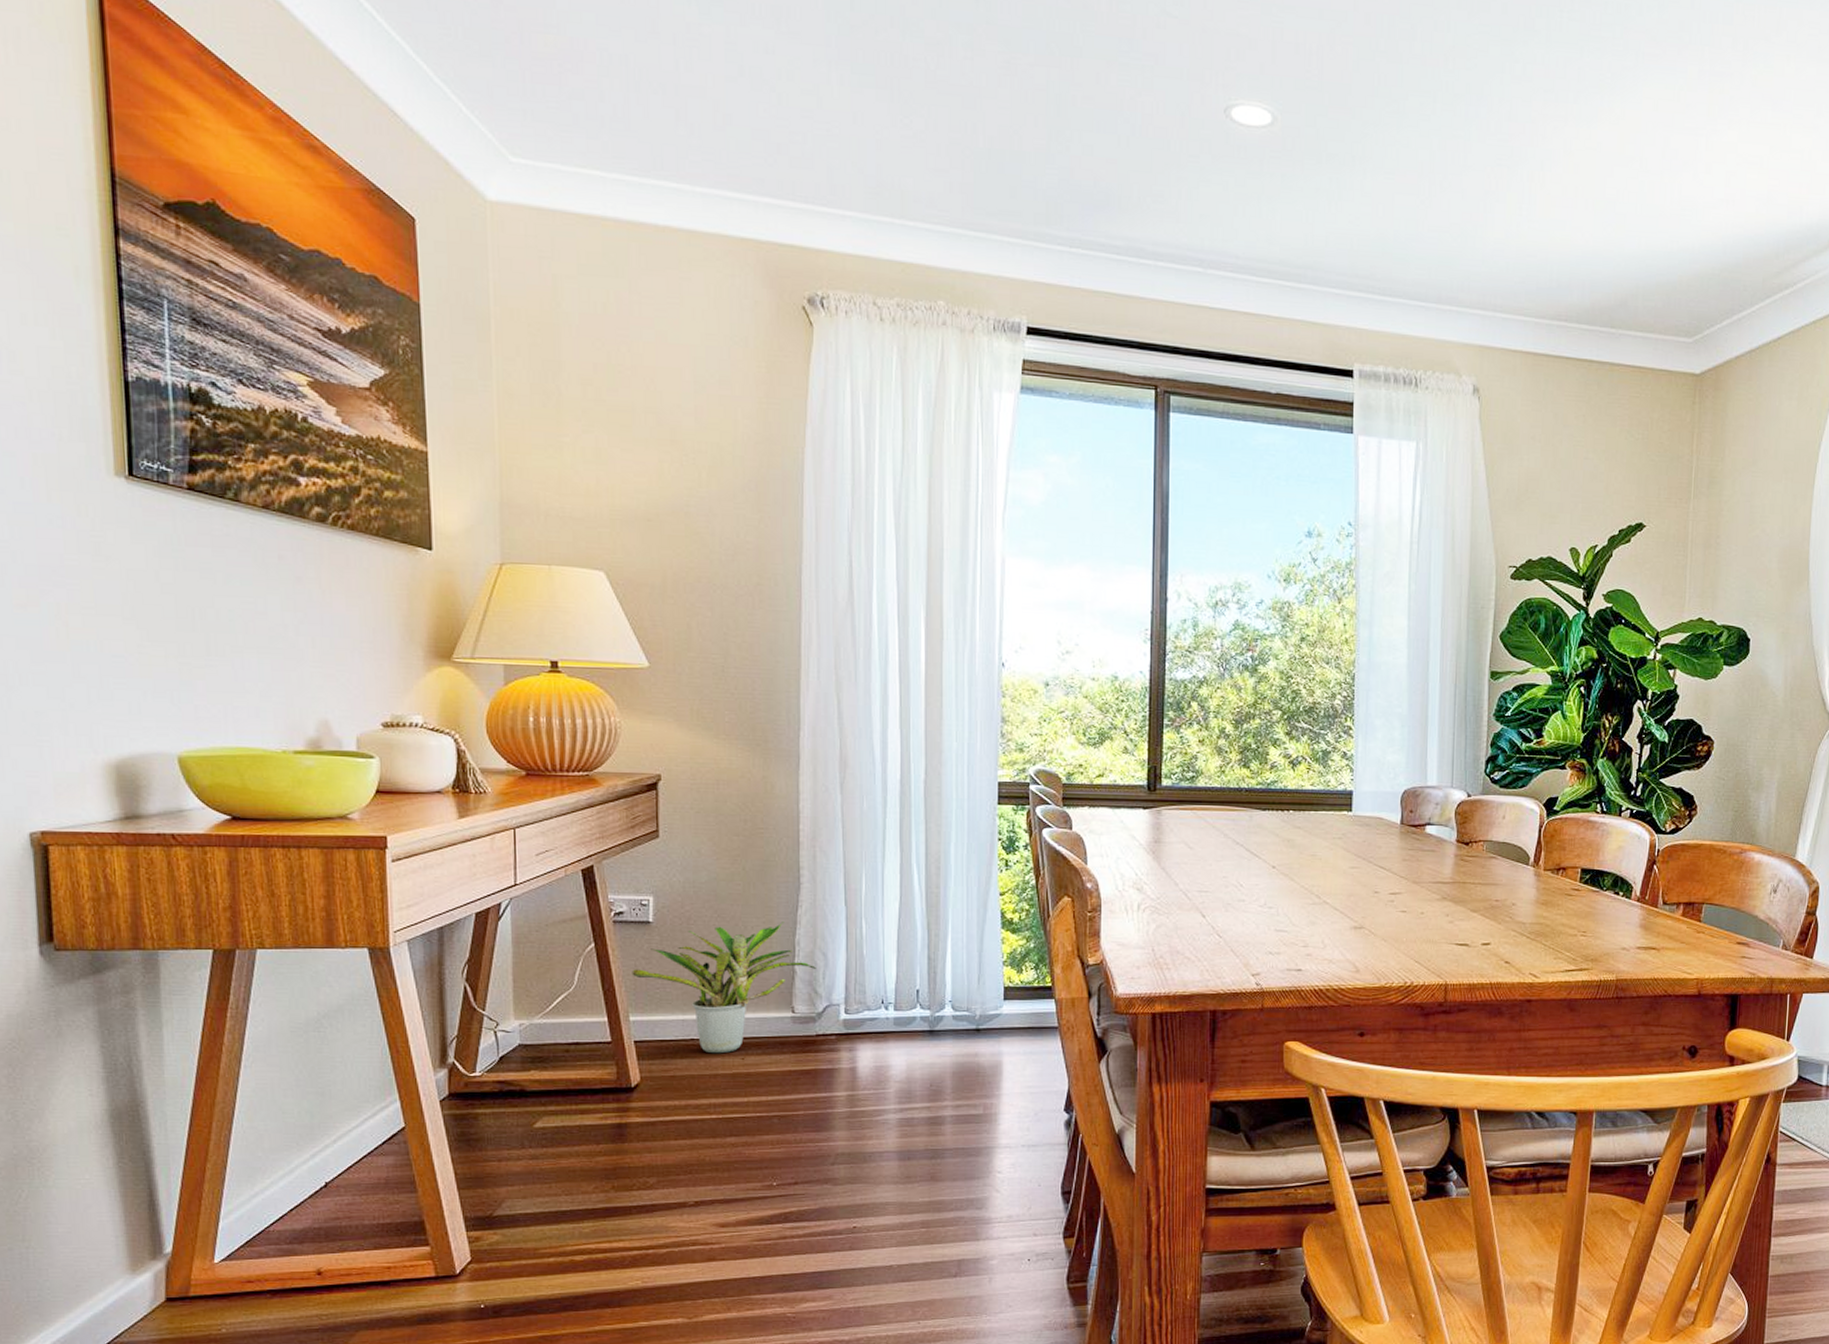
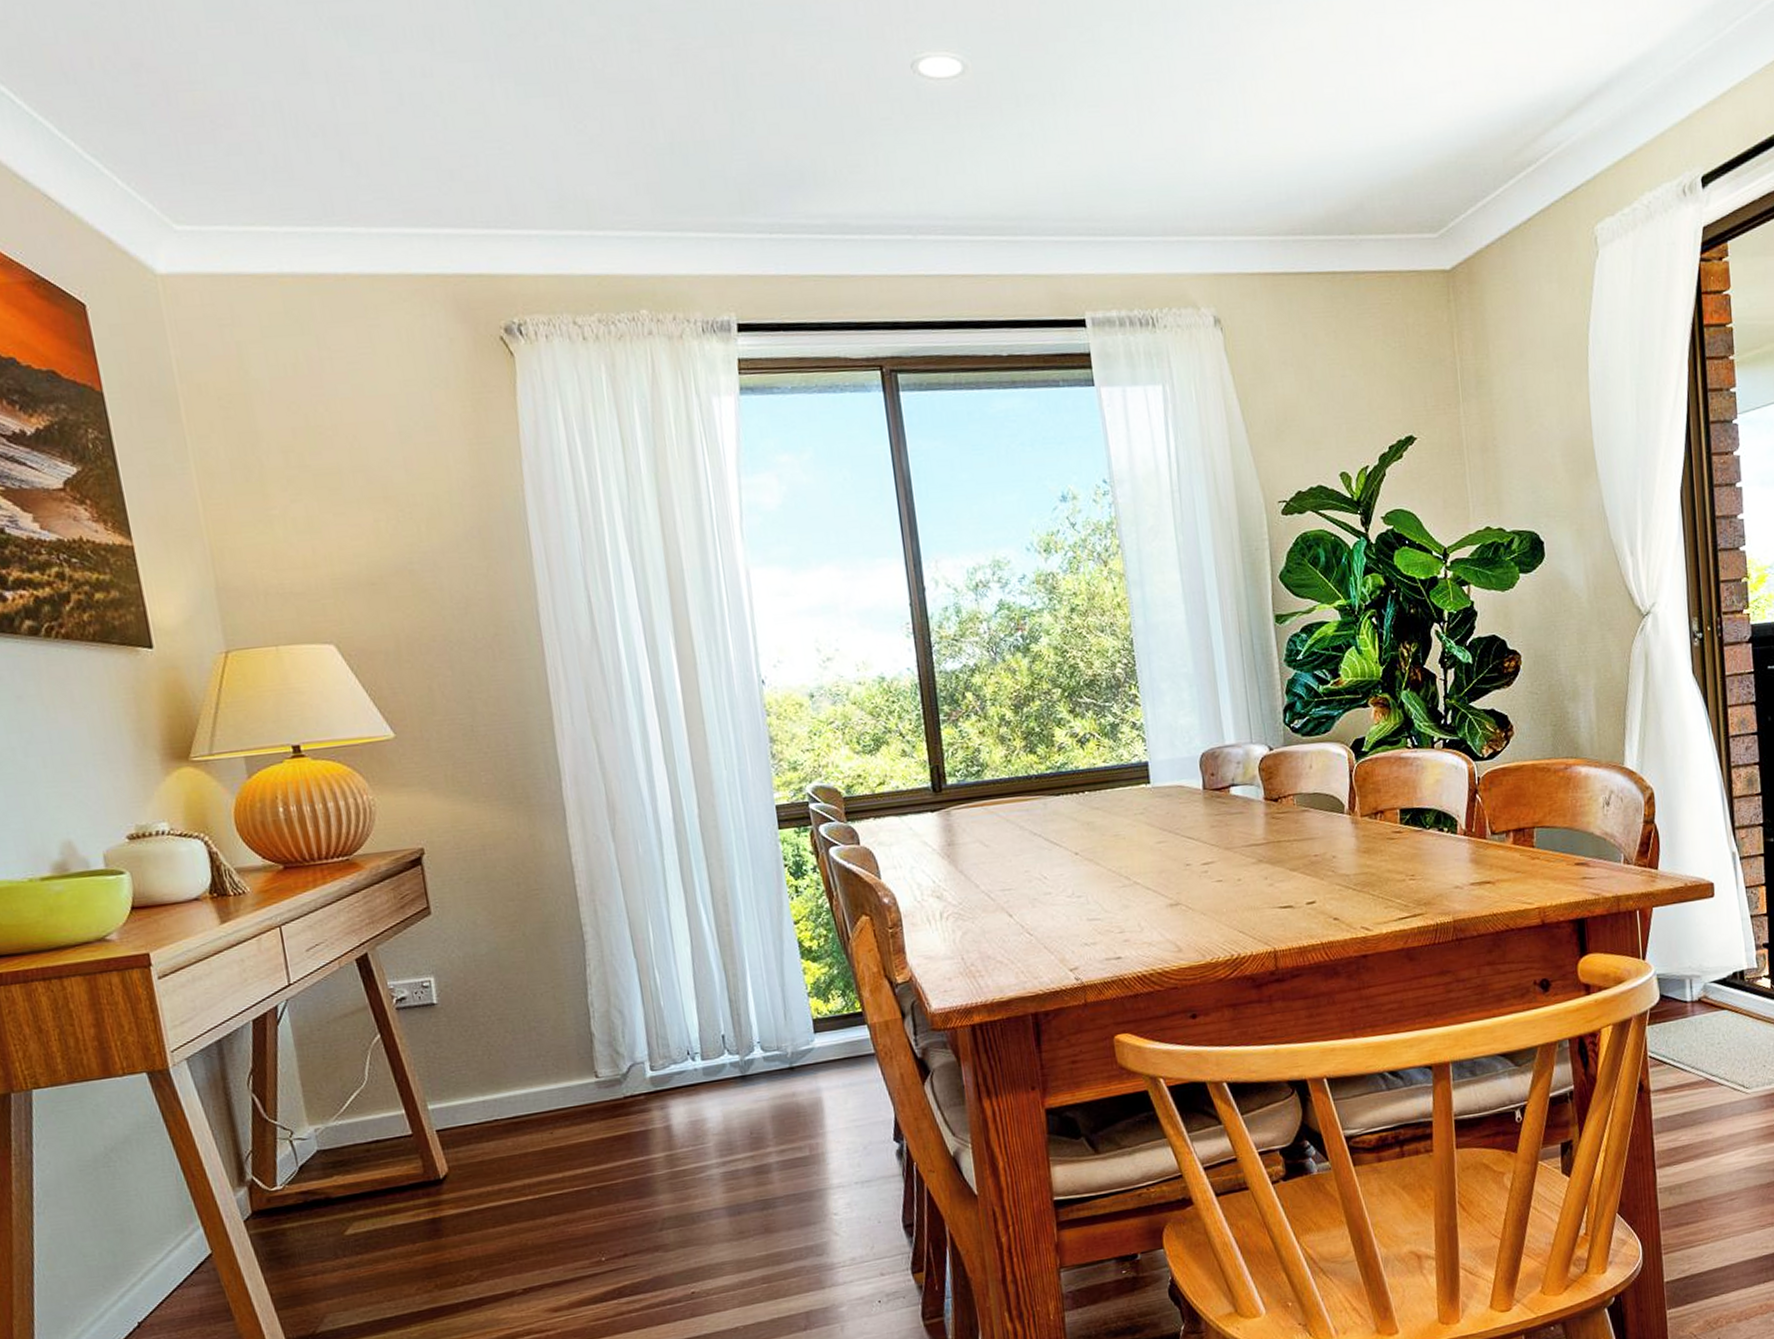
potted plant: present [632,921,816,1054] -> none [423,983,614,1132]

